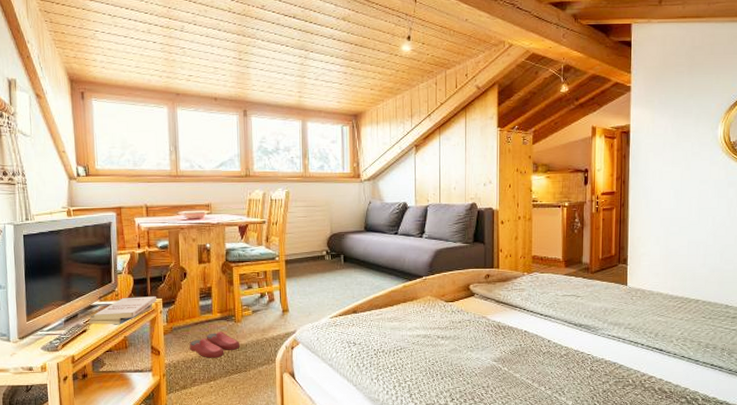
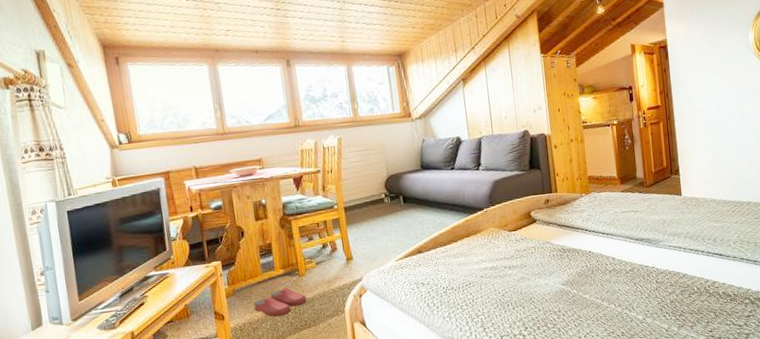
books: present [88,296,156,325] -> none [145,259,215,297]

